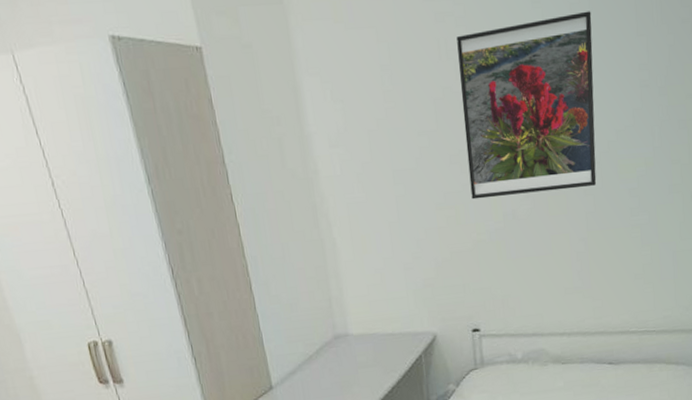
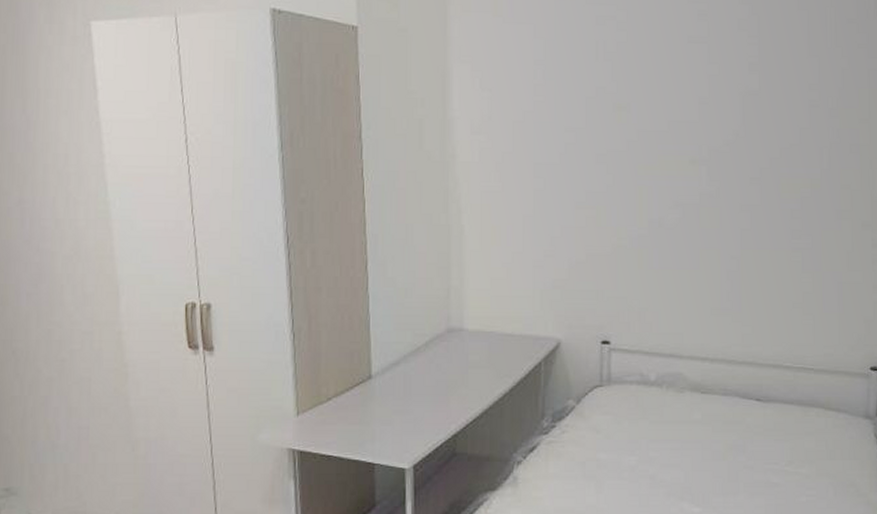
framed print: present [456,11,597,200] -> none [615,28,760,203]

